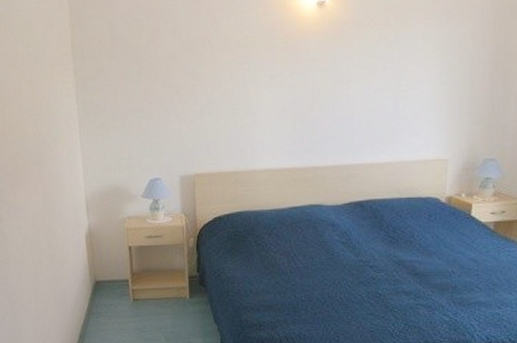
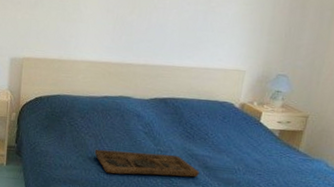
decorative tray: none [288,264,409,294] -> present [94,149,200,177]

